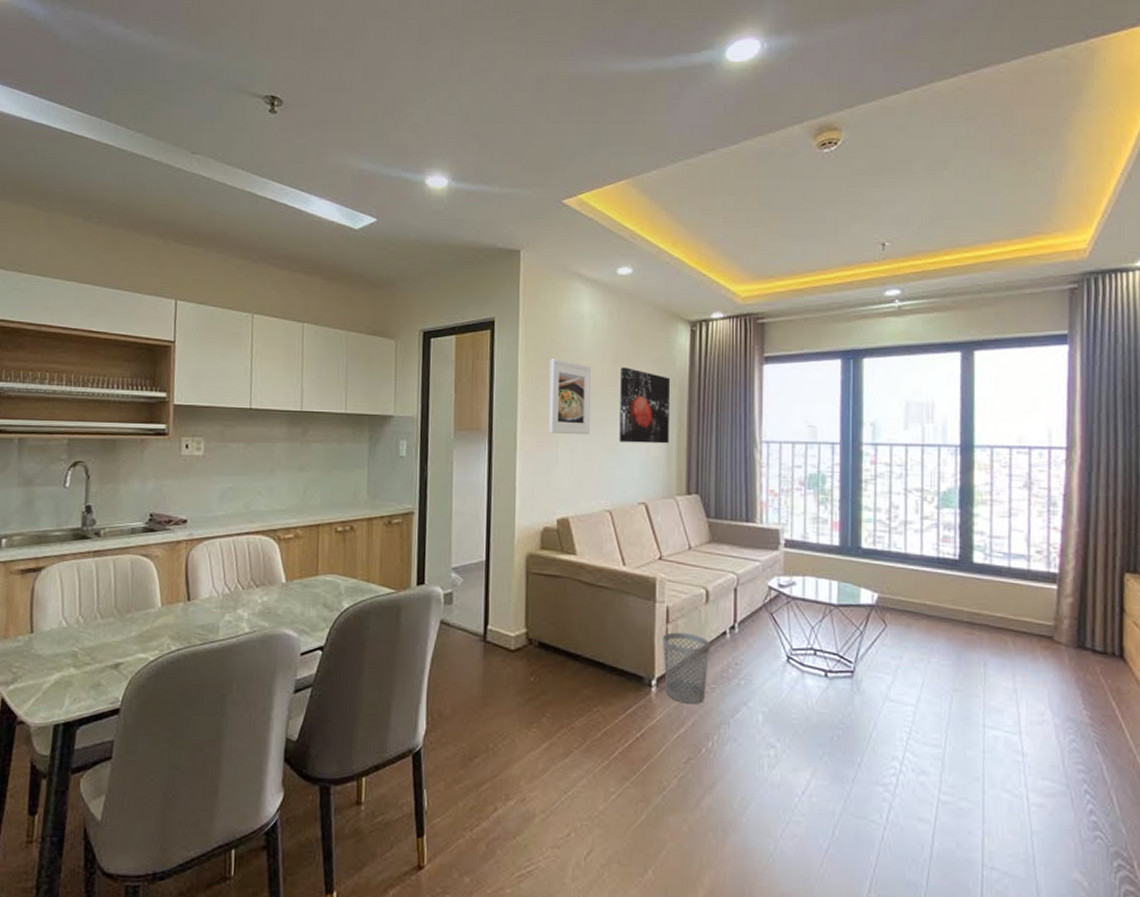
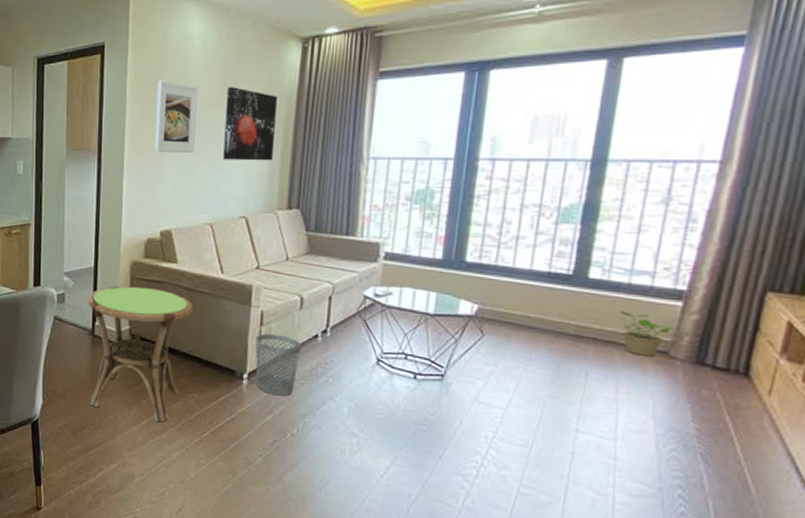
side table: none [478,582,596,744] -> present [87,286,194,423]
potted plant: none [1004,596,1053,642] -> present [617,311,673,357]

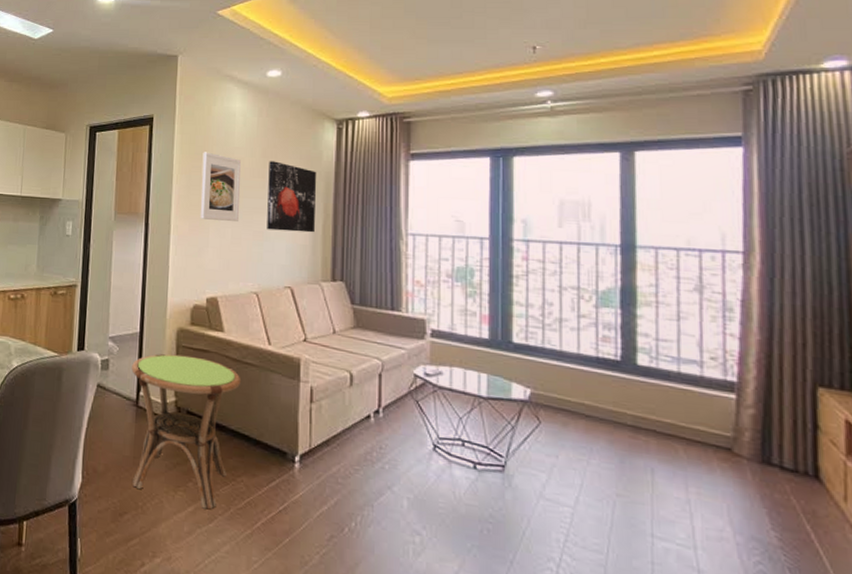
wastebasket: present [255,333,301,396] -> none [305,411,353,484]
potted plant: present [617,311,673,357] -> none [673,402,731,453]

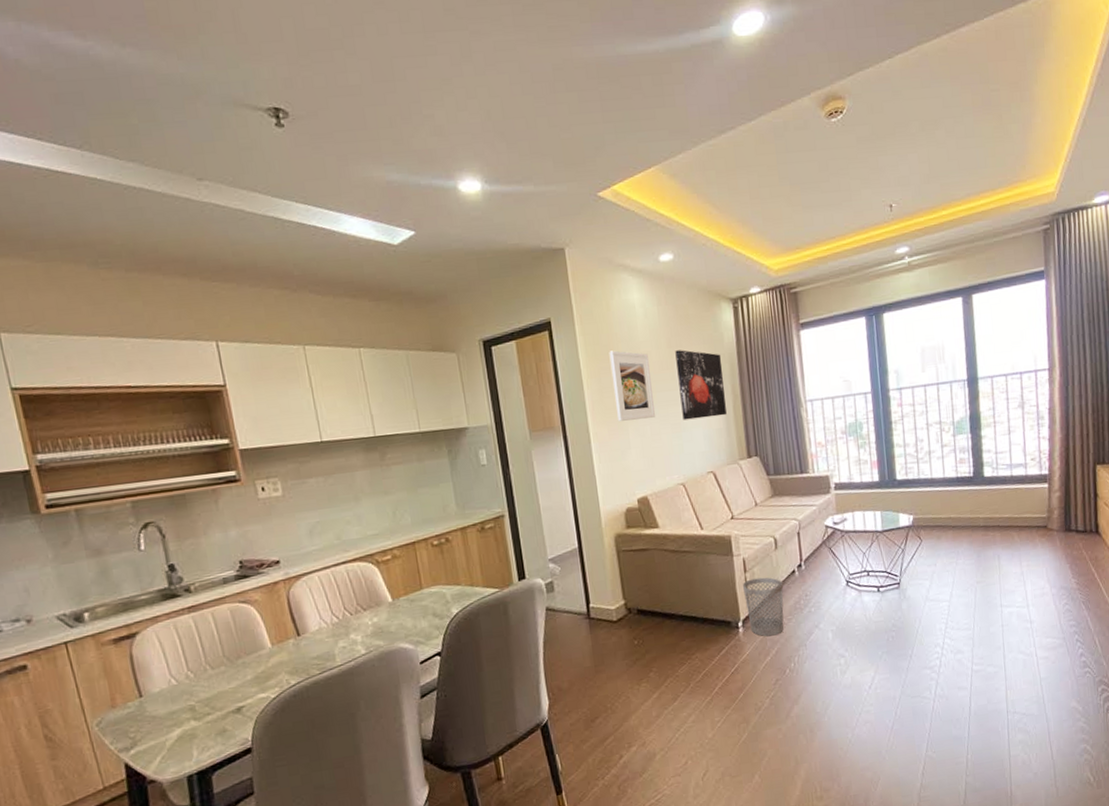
side table: present [131,353,242,510] -> none [577,557,682,694]
wastebasket: none [305,411,353,484] -> present [742,577,784,637]

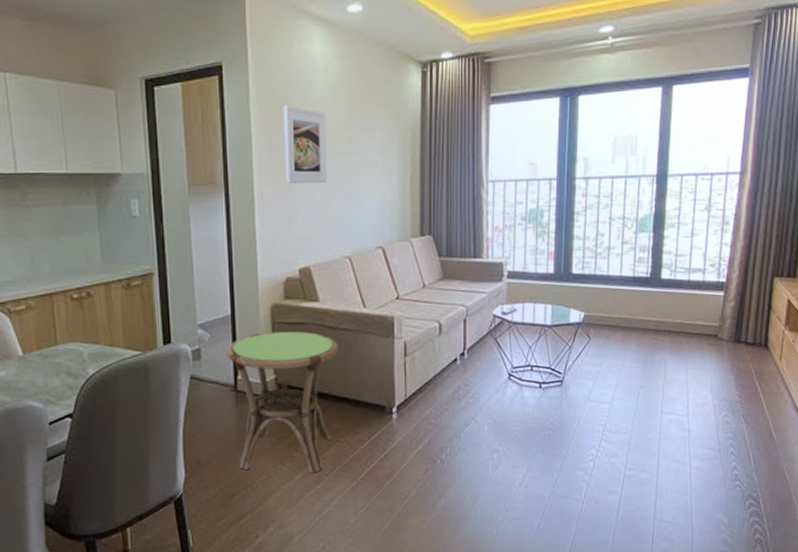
side table: none [577,557,682,694] -> present [226,331,340,474]
wall art: present [675,350,727,420] -> none [355,112,404,189]
wastebasket: present [742,577,784,637] -> none [400,363,442,425]

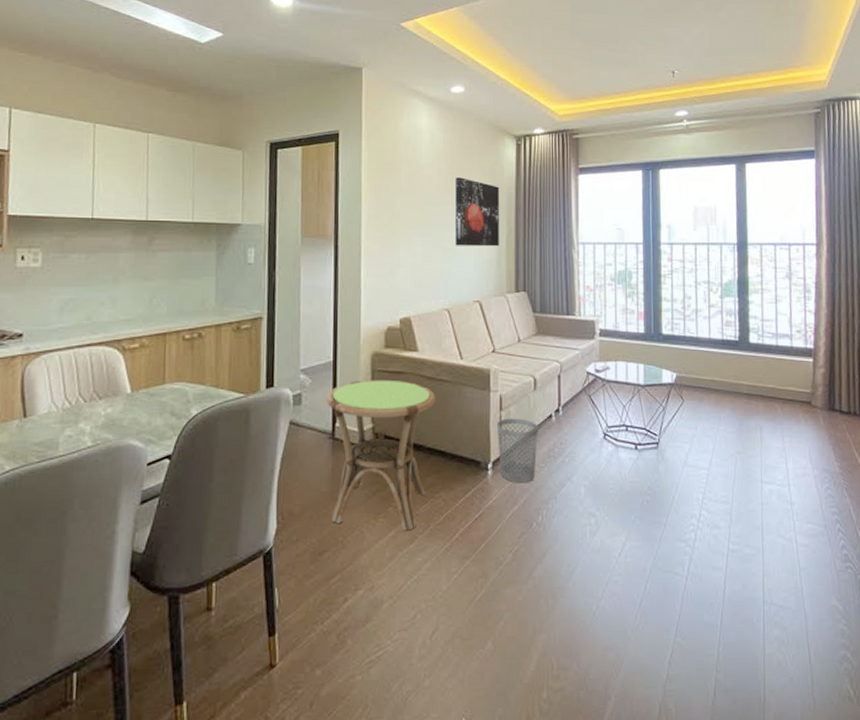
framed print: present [283,105,328,183] -> none [390,169,430,239]
wall art: none [355,112,404,189] -> present [455,177,500,247]
wastebasket: none [400,363,442,425] -> present [496,418,538,483]

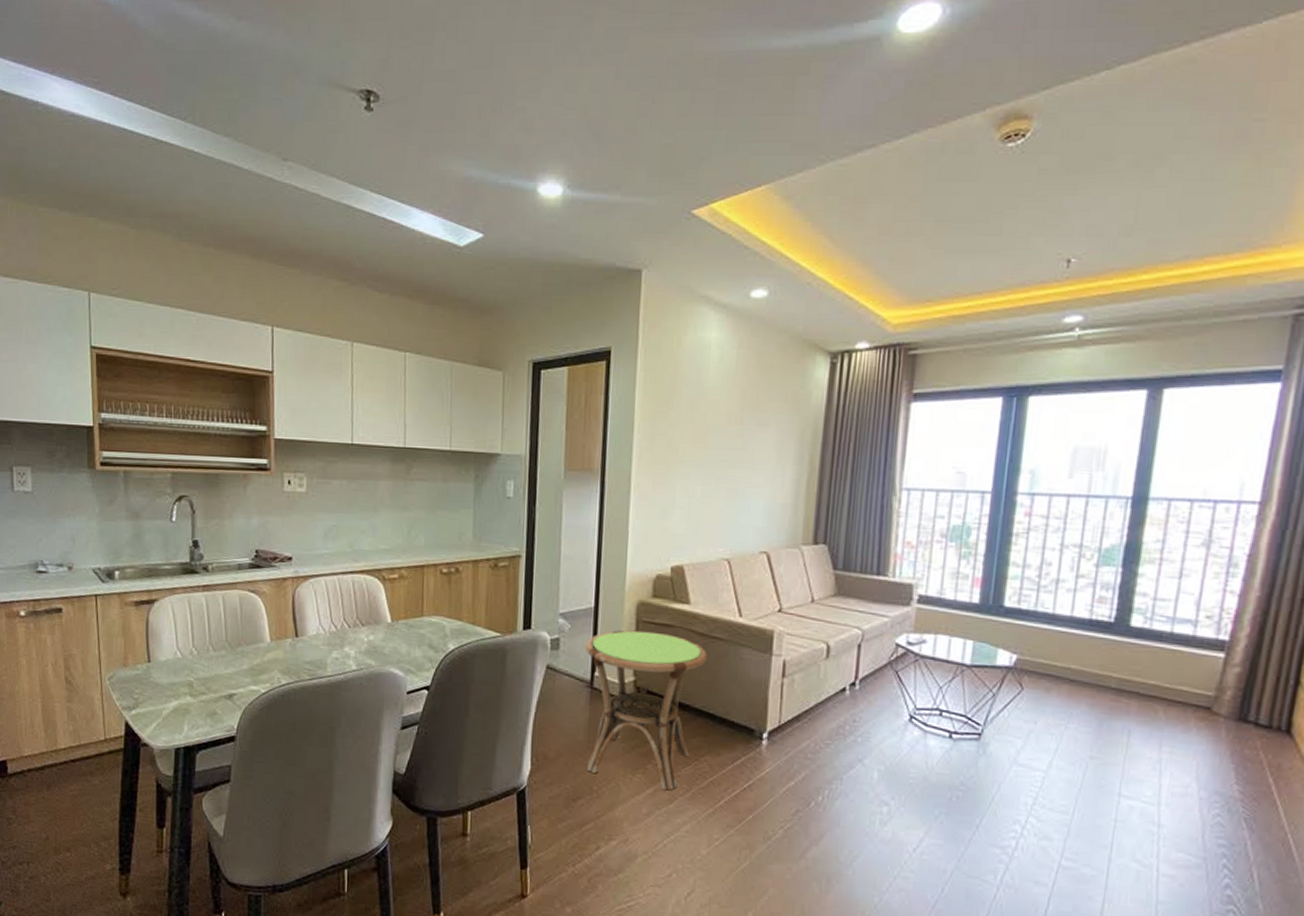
wall art: present [455,177,500,247] -> none [742,404,804,489]
wastebasket: present [496,418,538,483] -> none [776,686,827,759]

